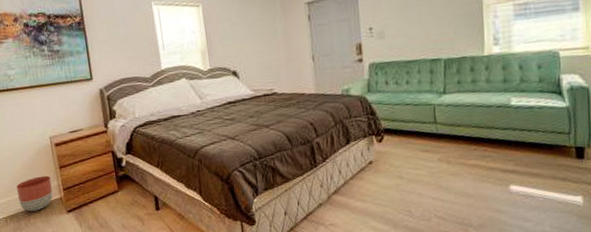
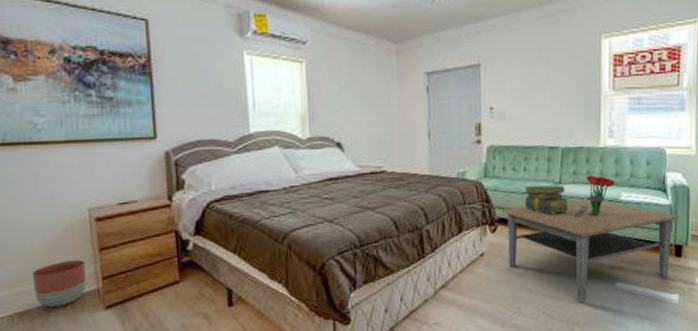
coffee table: none [387,106,578,204] -> present [502,199,679,301]
stack of books: none [408,94,457,122] -> present [524,184,571,214]
bouquet: none [472,83,504,123] -> present [586,175,616,216]

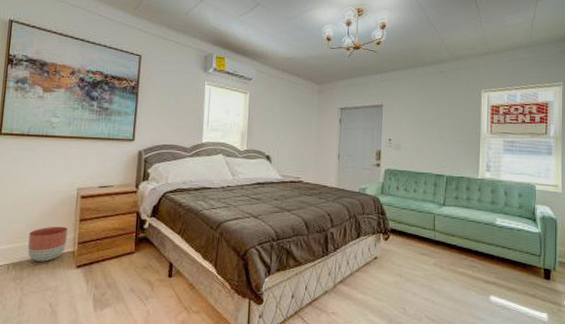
coffee table: present [502,199,679,301] -> none [394,220,547,309]
stack of books: present [524,184,571,214] -> none [413,204,452,230]
bouquet: present [586,175,616,216] -> none [466,200,492,236]

